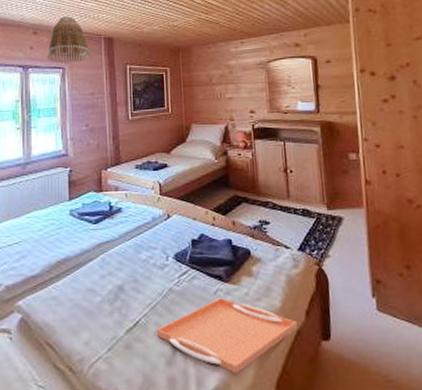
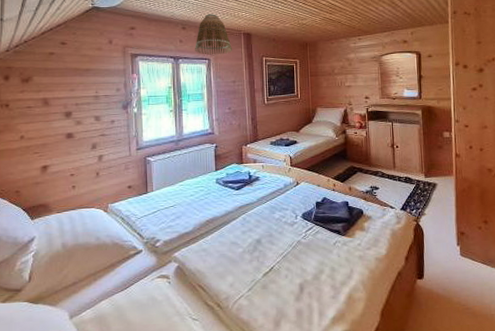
serving tray: present [156,298,298,374] -> none [287,248,399,306]

